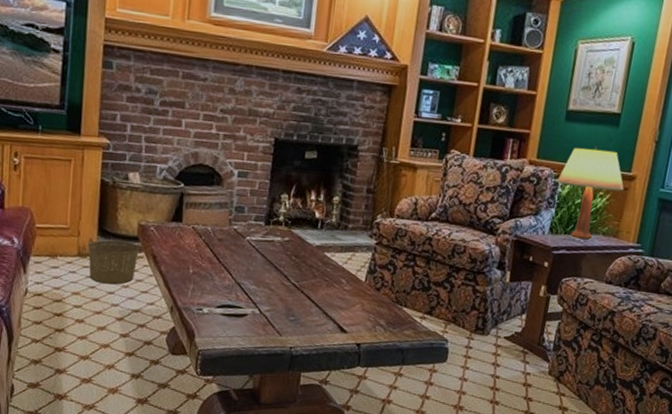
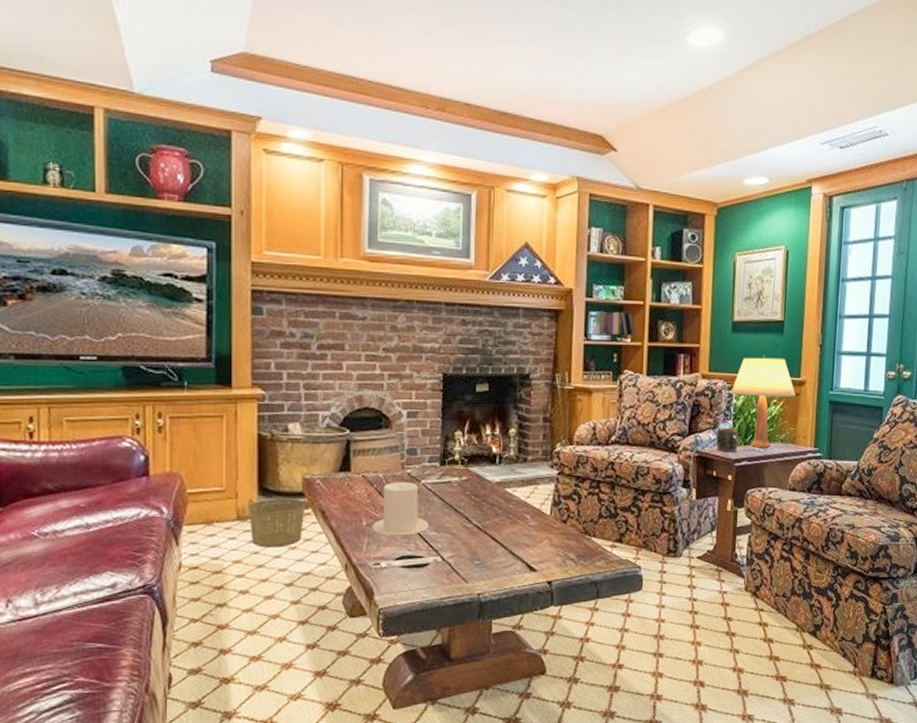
candle: none [197,236,250,288] -> present [372,482,429,537]
books: none [423,89,467,116] -> present [592,310,635,335]
mug: none [535,215,560,240] -> present [716,428,739,452]

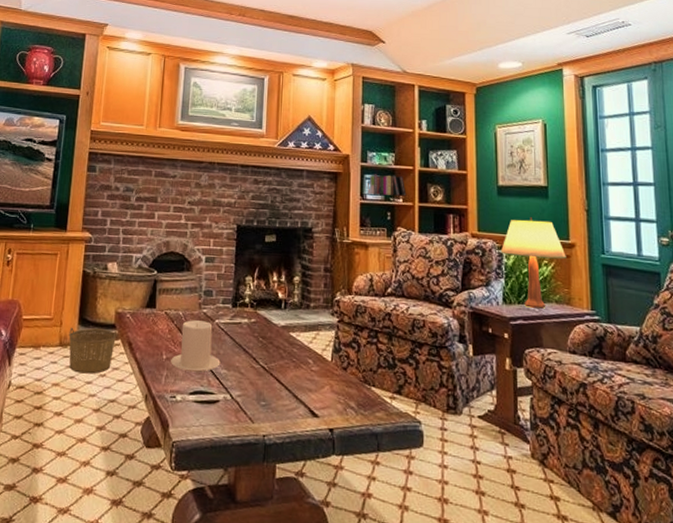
mug: present [716,428,739,452] -> none [489,285,513,310]

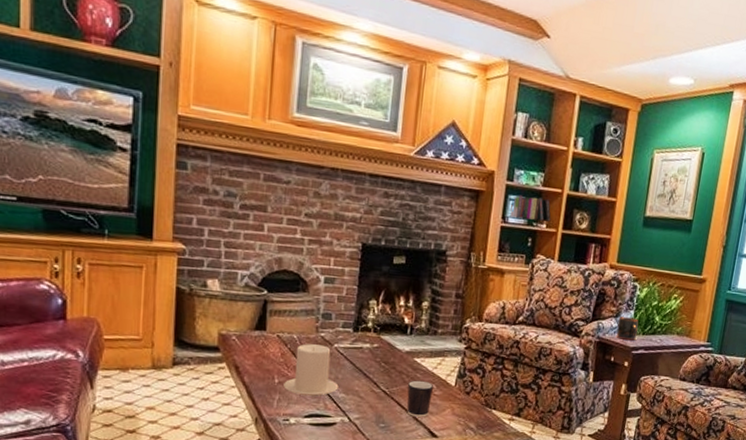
basket: present [69,327,118,374] -> none [163,348,222,398]
mug: none [284,355,311,395] -> present [407,380,434,417]
mug: none [489,285,513,310] -> present [616,317,639,341]
table lamp: present [500,216,566,309] -> none [635,250,696,340]

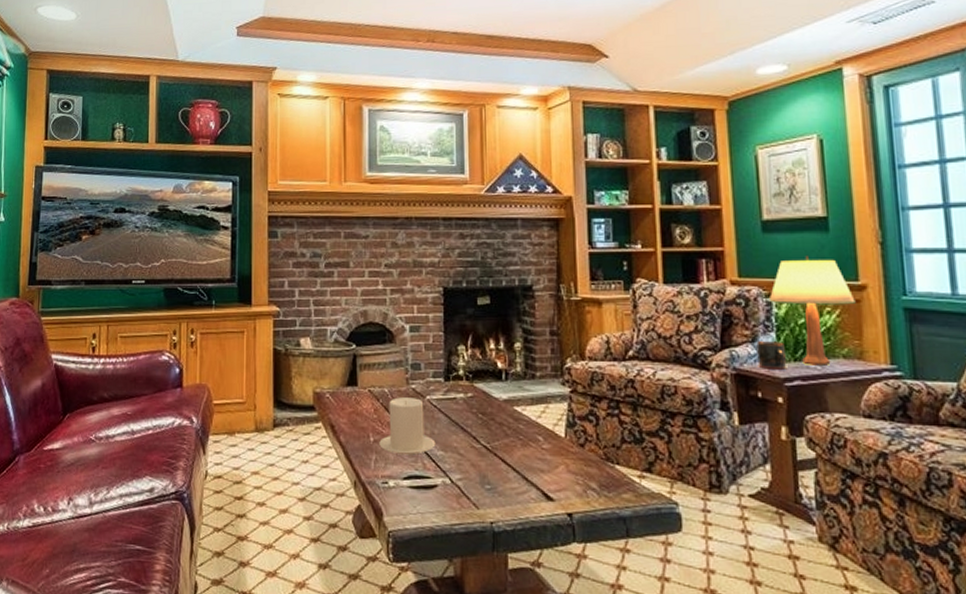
mug: present [407,380,434,417] -> none [510,432,541,476]
books: present [510,195,551,222] -> none [596,216,646,241]
table lamp: none [635,250,696,340] -> present [768,255,856,366]

